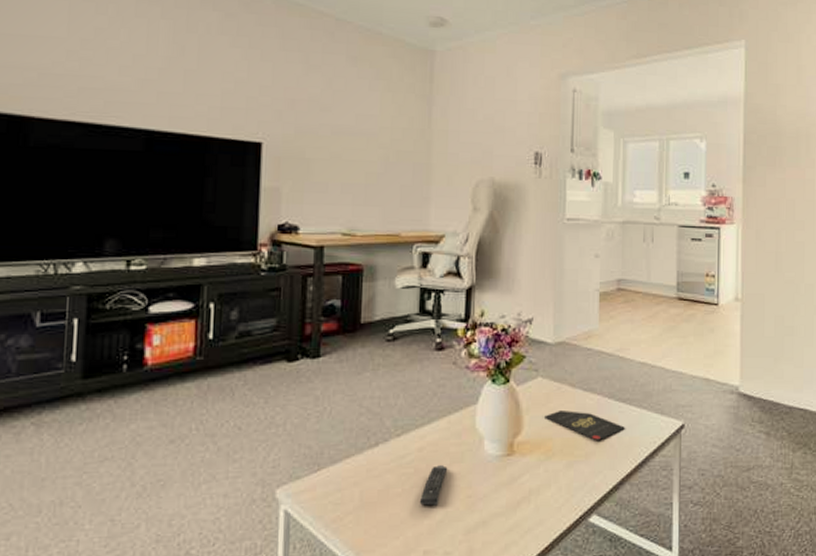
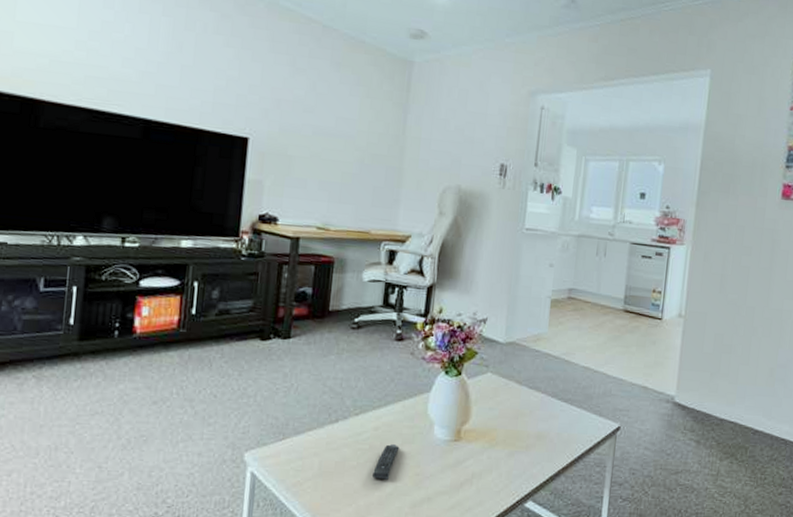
playing card: present [545,411,625,440] -> none [491,404,565,434]

